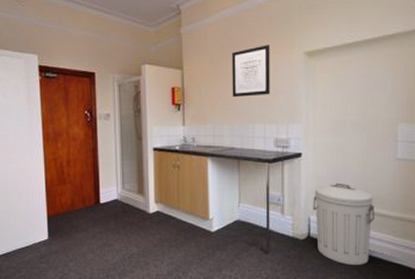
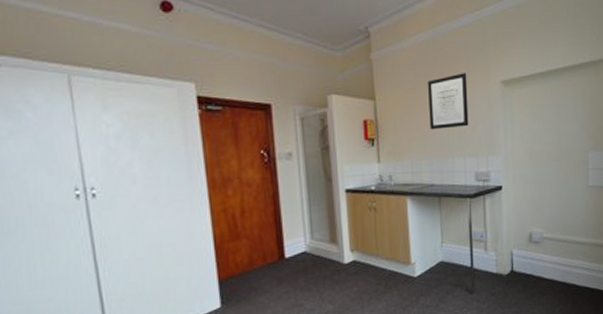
trash can: present [313,183,374,265] -> none [514,214,571,295]

